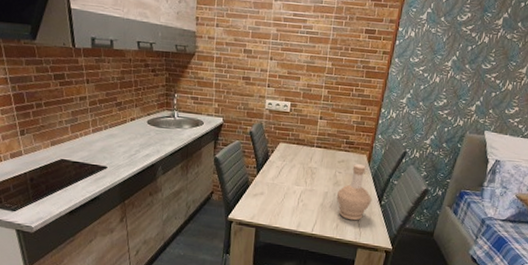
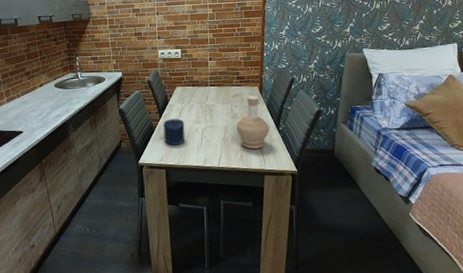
candle: none [258,176,283,205] -> present [163,119,185,145]

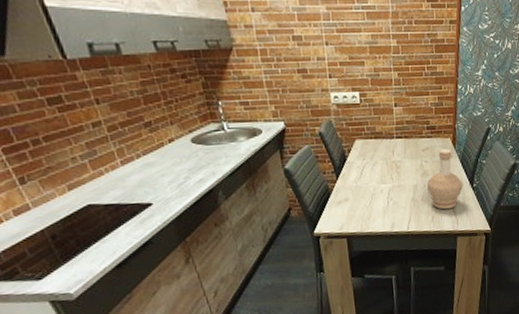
candle: present [163,119,185,145] -> none [341,178,369,210]

